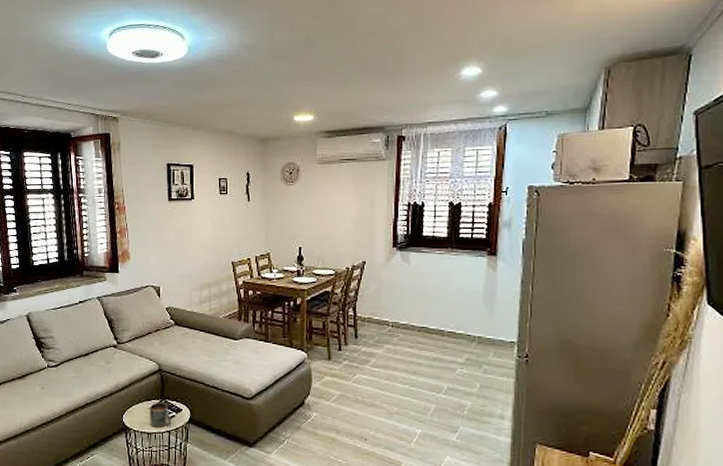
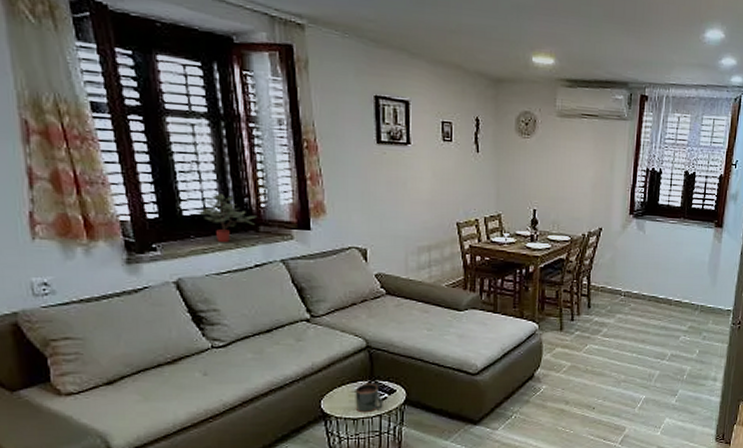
potted plant: none [42,248,82,285] -> present [195,193,258,243]

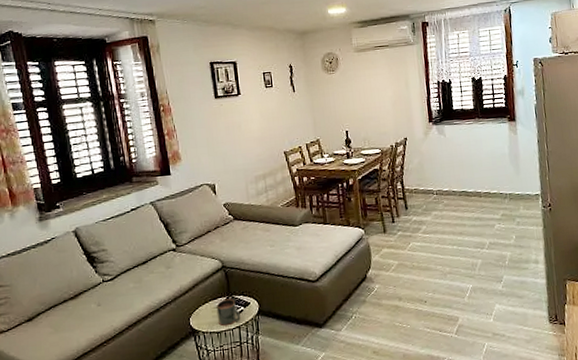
potted plant: present [195,193,258,243] -> none [86,156,131,195]

